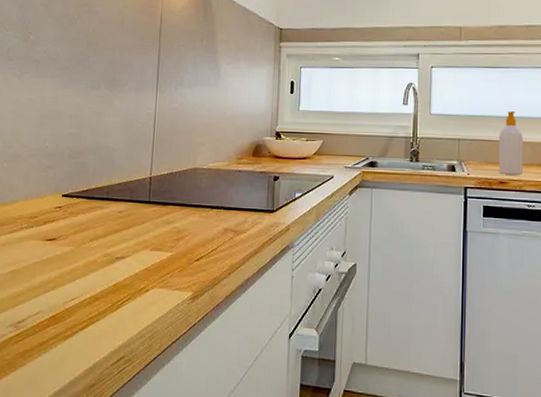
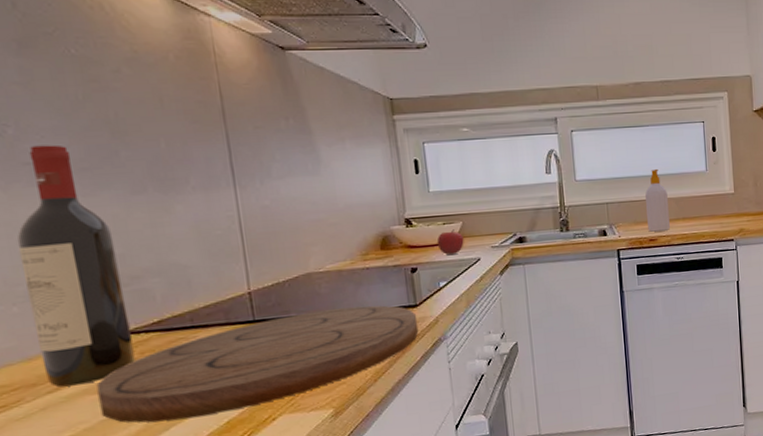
wine bottle: none [10,48,73,231] -> present [16,145,135,388]
cutting board: none [36,202,272,276] -> present [96,305,419,423]
fruit: none [298,146,322,170] -> present [436,229,464,256]

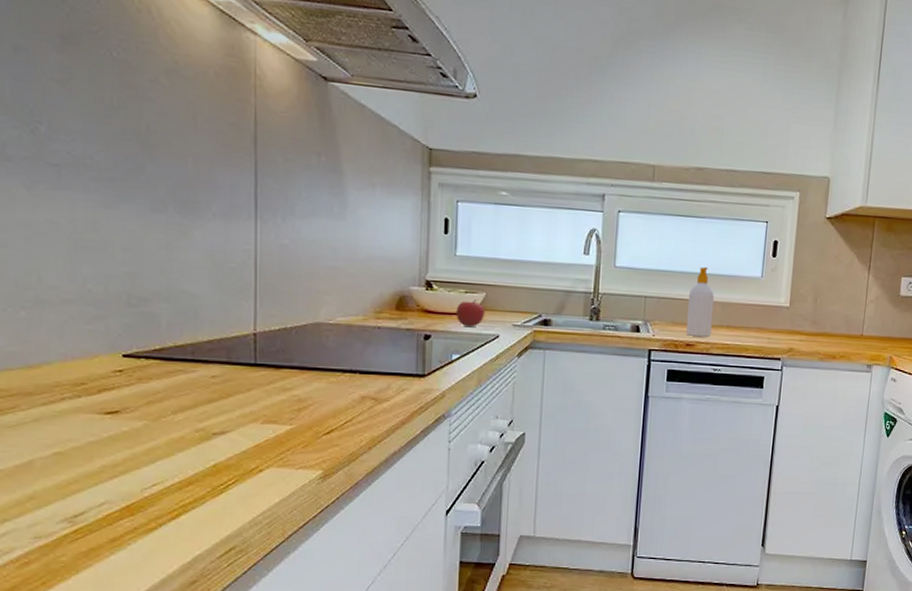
wine bottle: present [16,145,135,388] -> none [34,147,132,402]
cutting board: present [96,305,419,423] -> none [90,364,423,456]

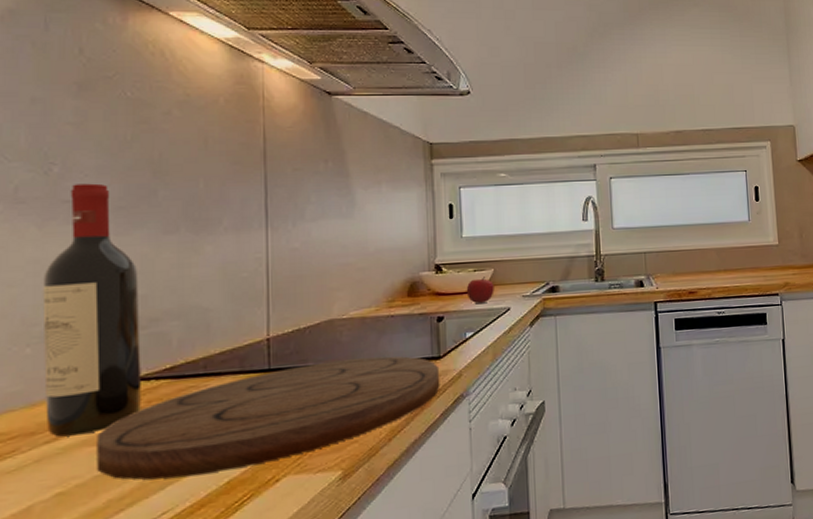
wine bottle: none [34,147,132,402] -> present [42,183,141,437]
cutting board: none [90,364,423,456] -> present [97,356,440,480]
soap bottle: present [686,266,714,337] -> none [685,217,711,284]

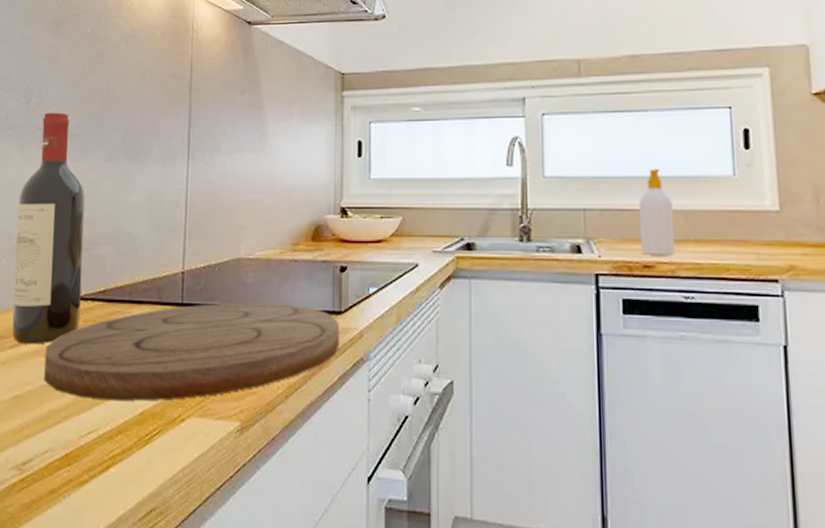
fruit: present [466,277,494,304] -> none [371,225,402,256]
soap bottle: none [685,217,711,284] -> present [639,168,675,255]

